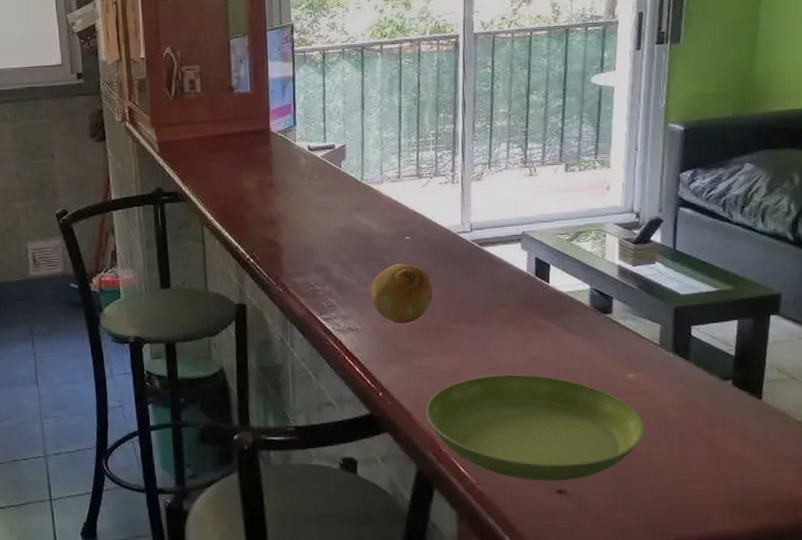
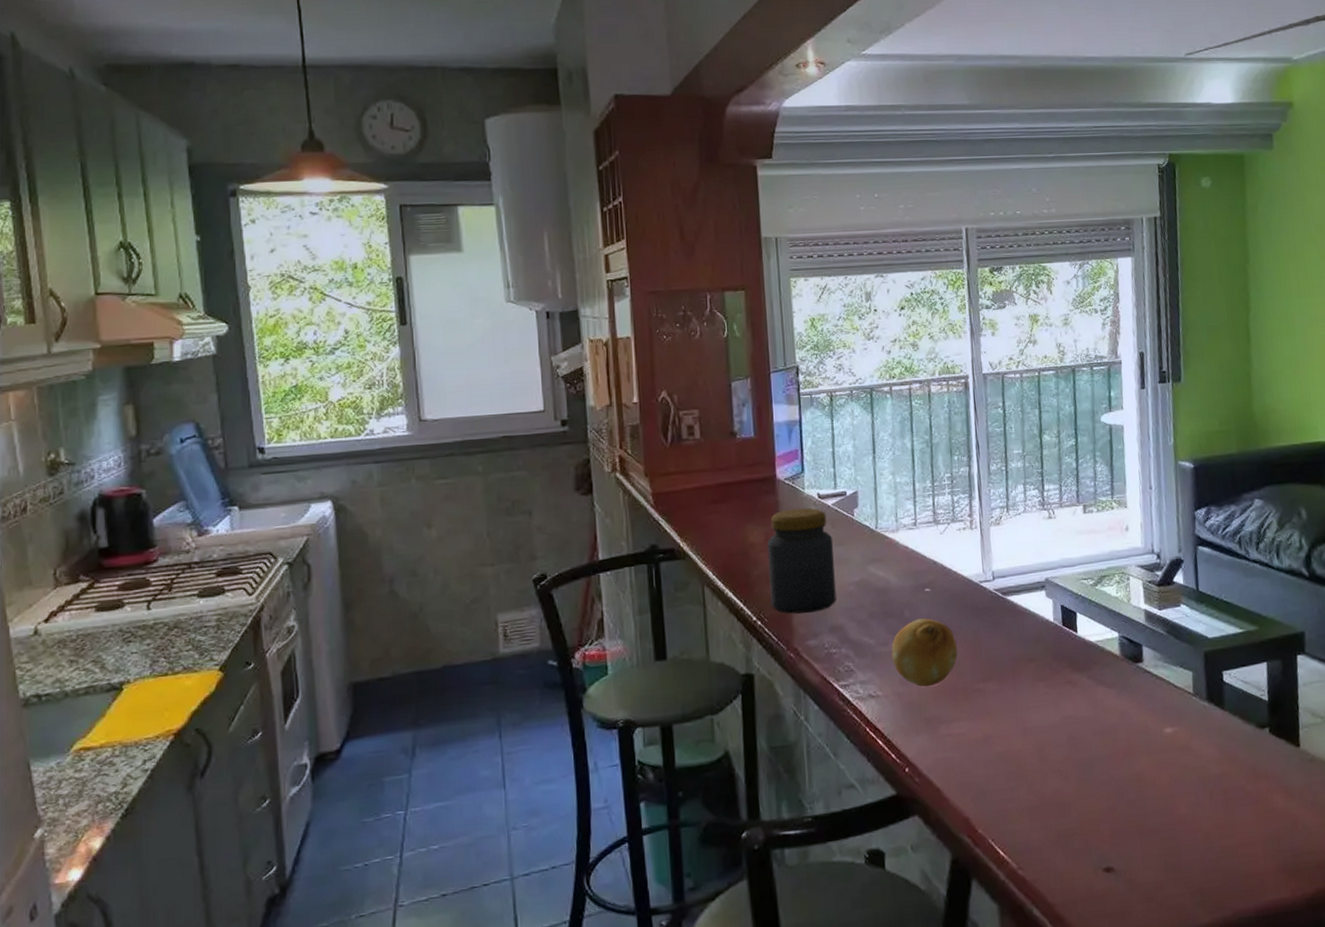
jar: none [260,159,322,254] -> present [767,507,837,614]
saucer: present [425,374,644,481] -> none [957,736,1188,860]

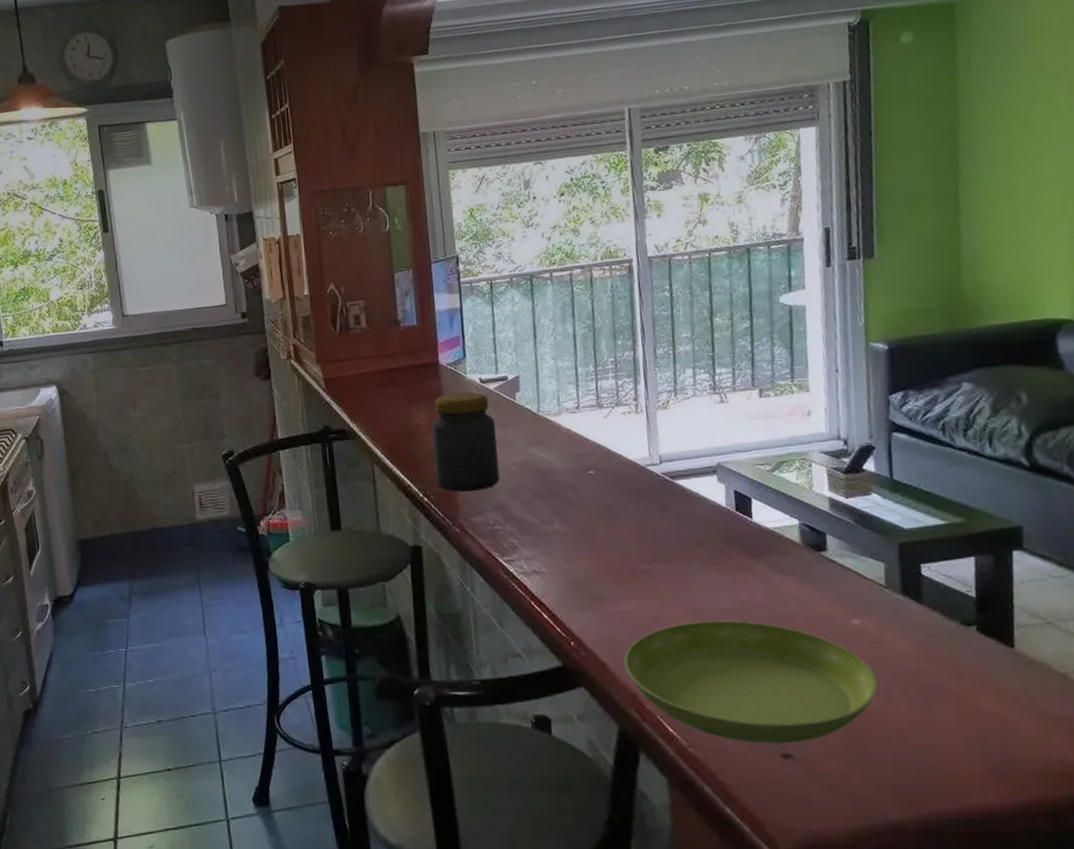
fruit: present [891,618,957,687] -> none [555,499,623,566]
saucer: none [957,736,1188,860] -> present [623,620,878,744]

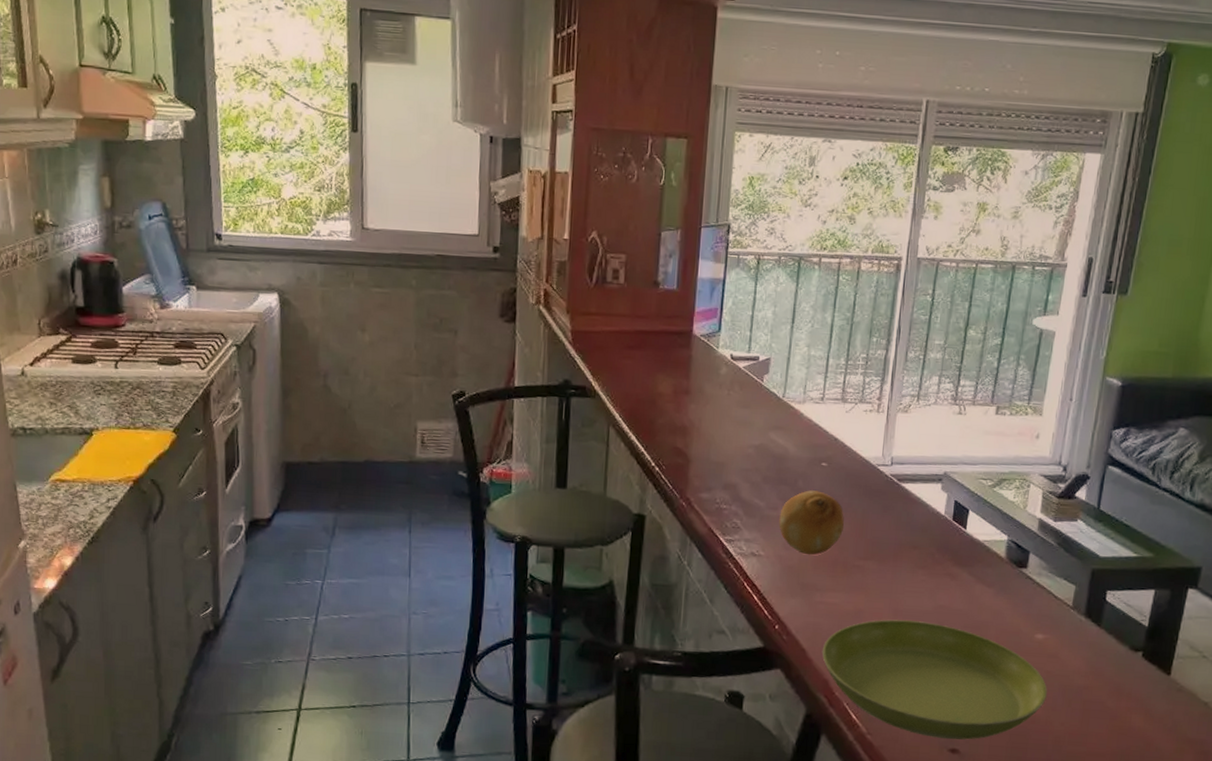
jar: present [431,392,500,492] -> none [670,365,740,468]
fruit: none [555,499,623,566] -> present [779,490,844,556]

